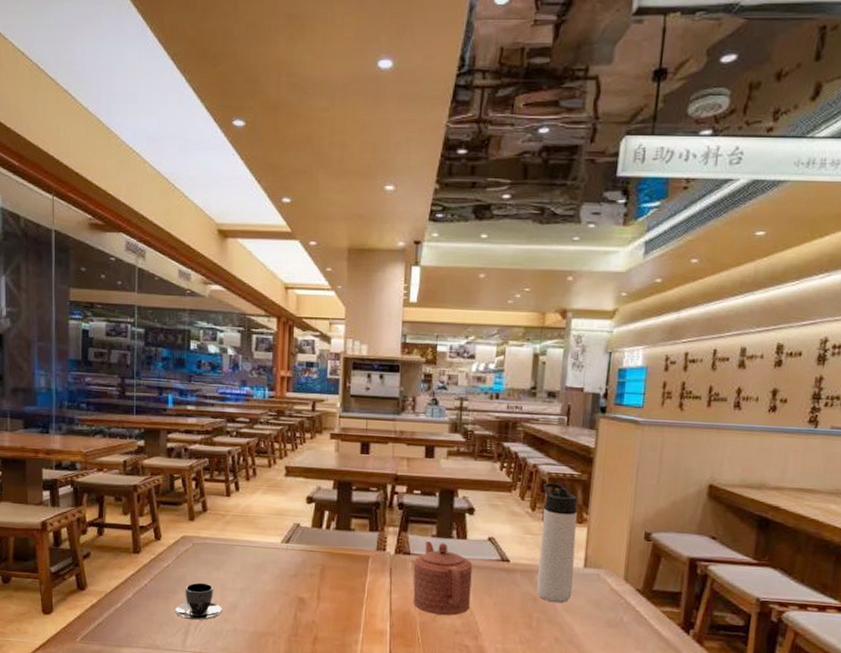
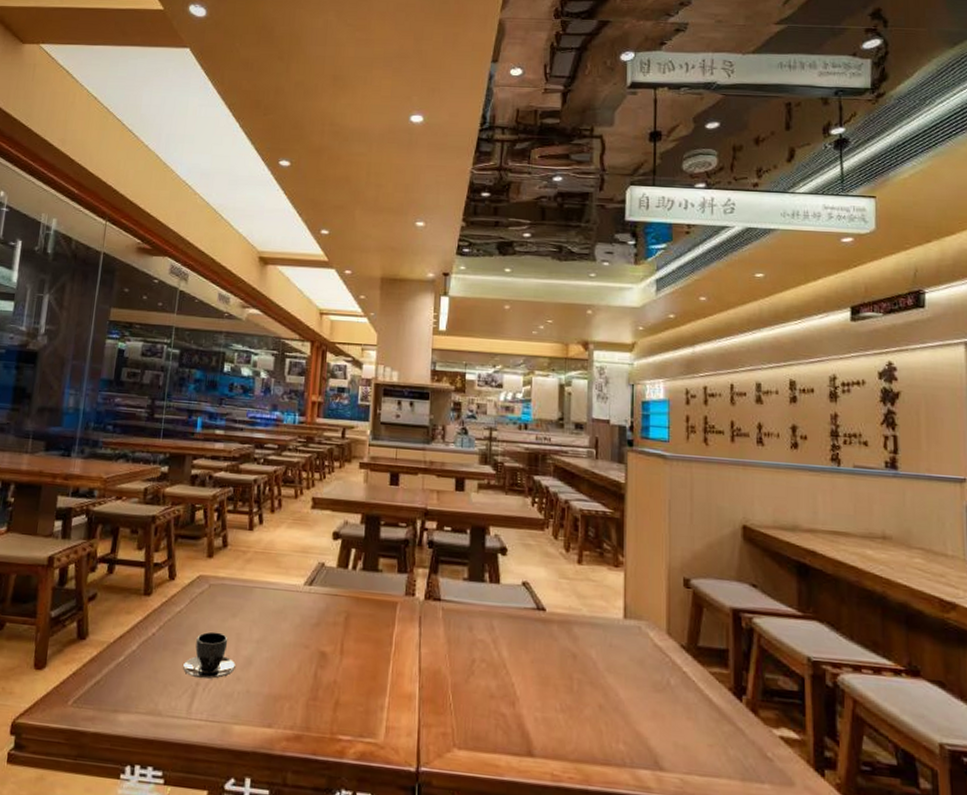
teapot: present [413,541,473,616] -> none [444,585,507,676]
thermos bottle: present [536,483,578,603] -> none [575,520,614,662]

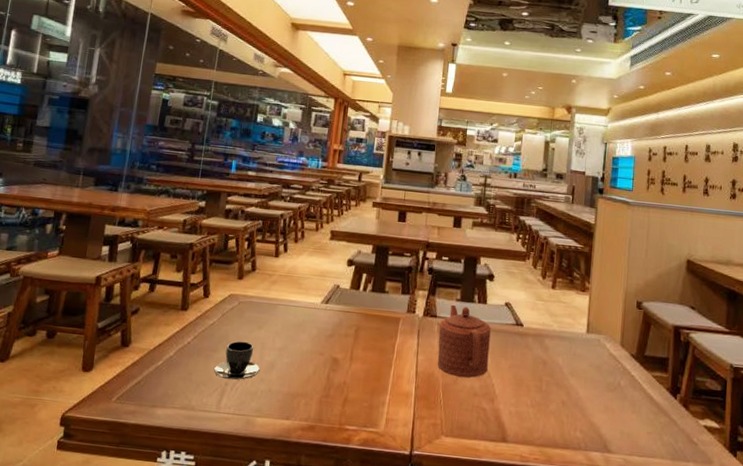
teapot: none [444,585,507,676] -> present [437,304,491,378]

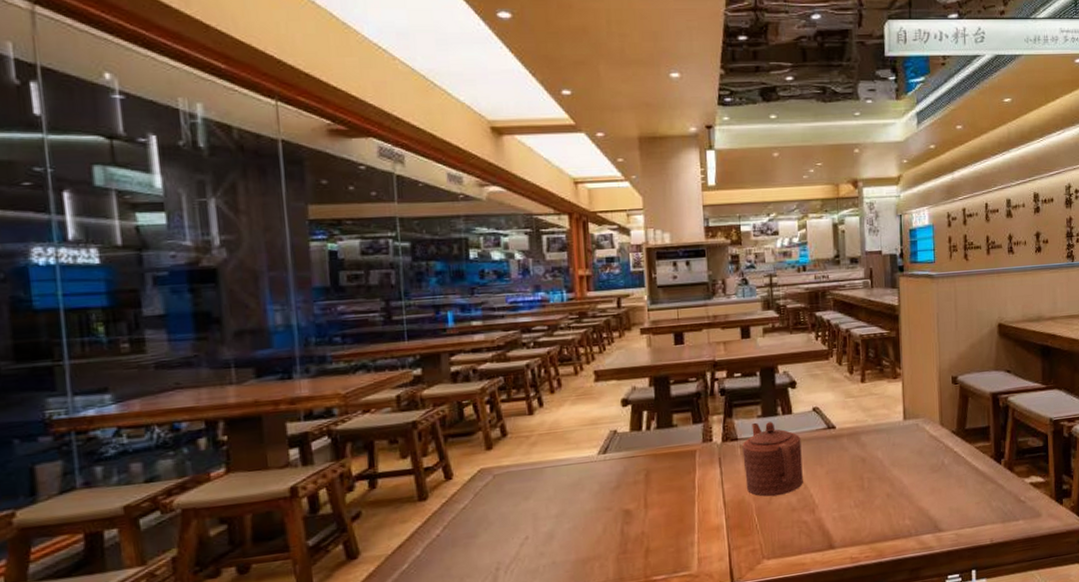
teacup: present [214,341,260,380] -> none [478,517,536,564]

